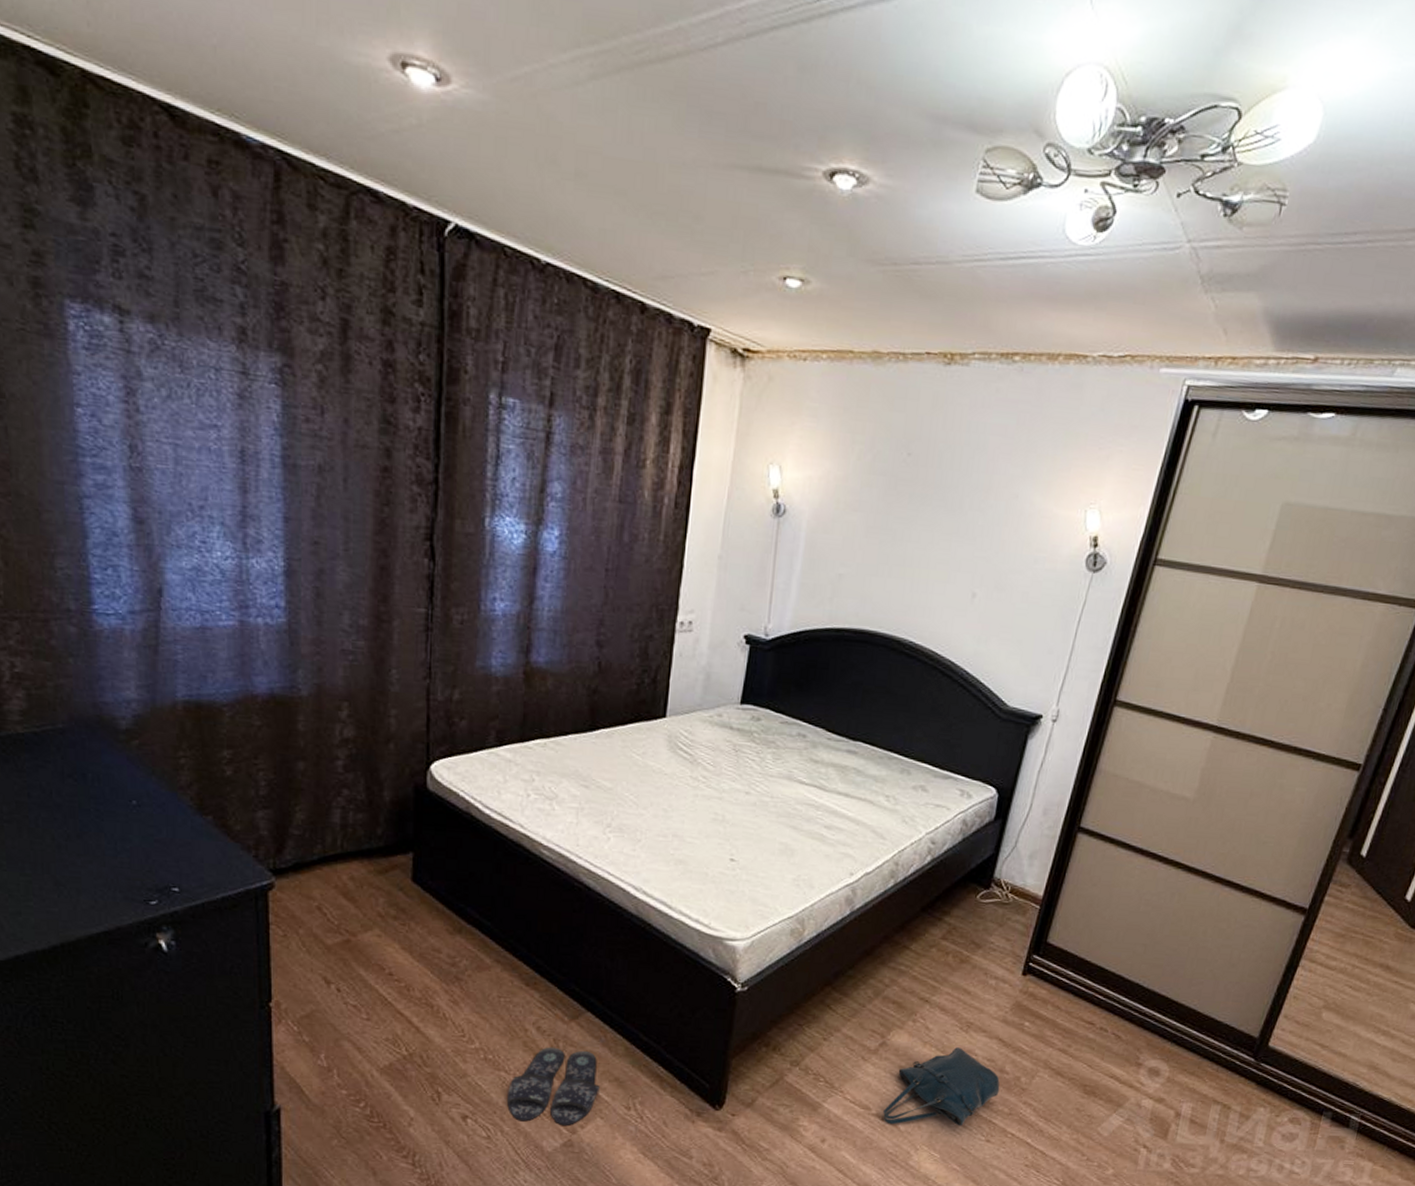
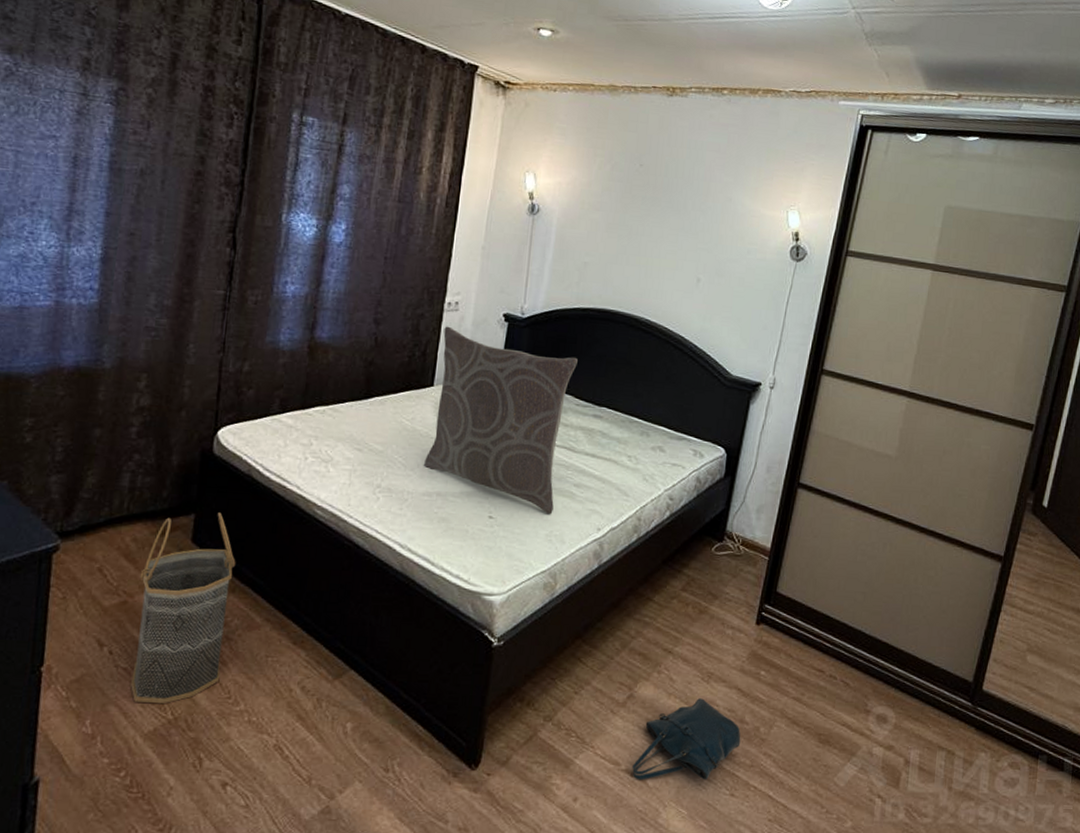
basket: none [361,851,460,1041] -> present [131,512,236,704]
slippers: present [507,1047,600,1126] -> none [267,707,360,792]
pillow: none [658,649,830,858] -> present [424,326,578,515]

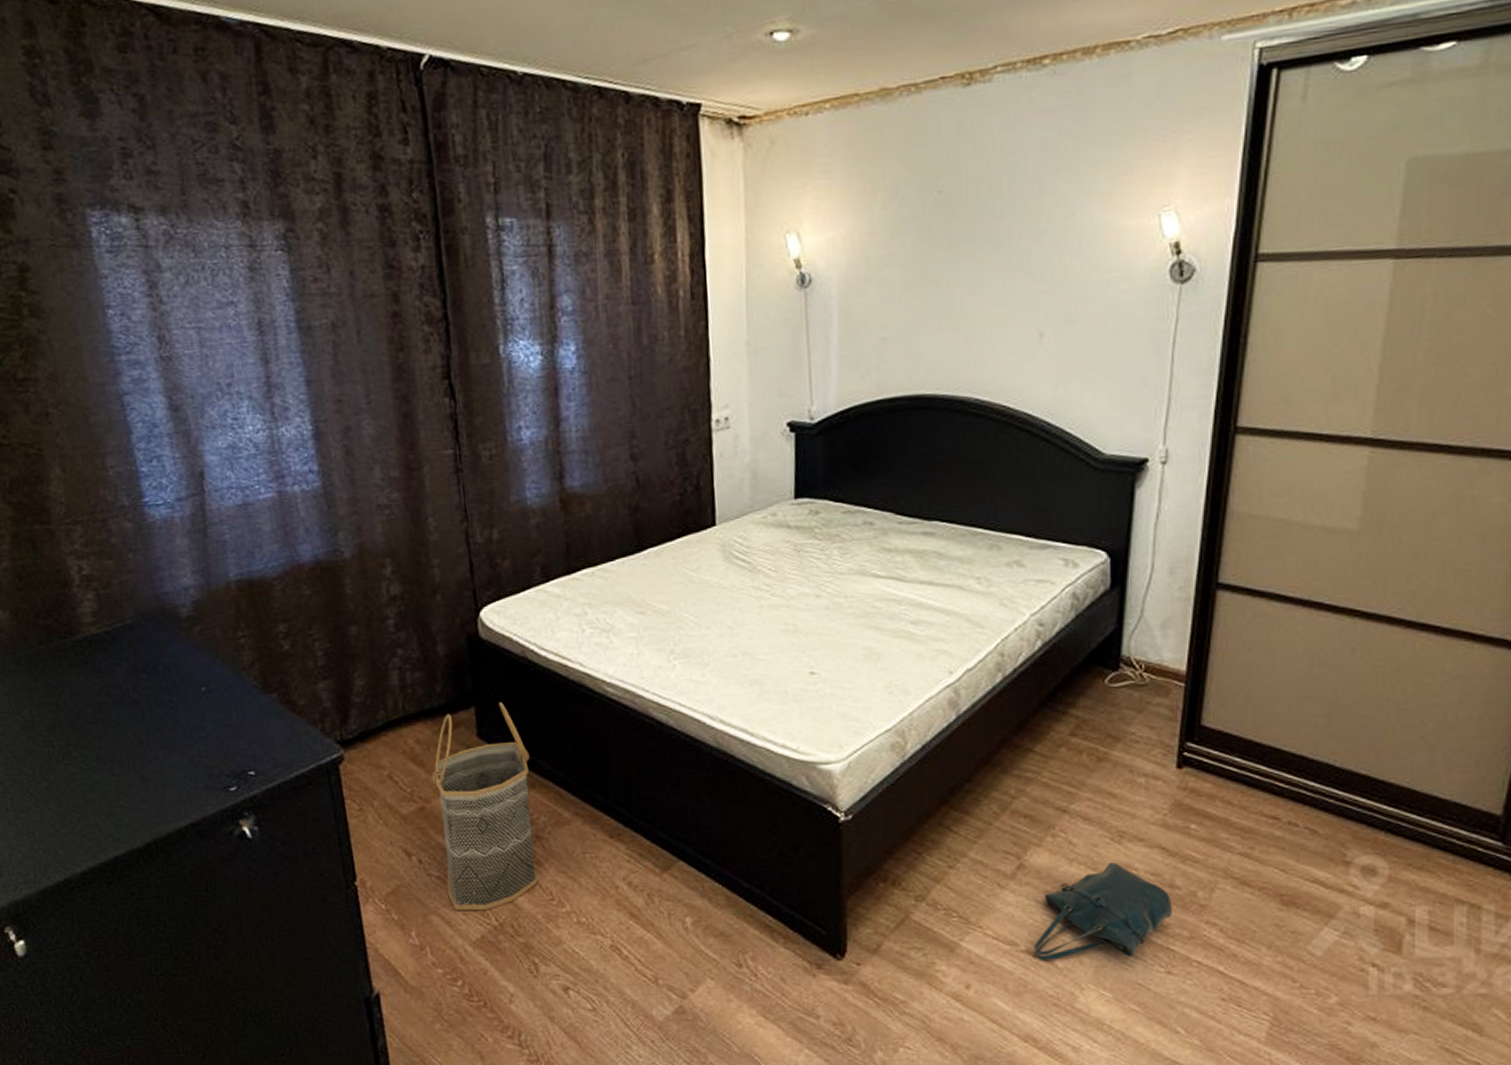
pillow: present [424,326,578,515] -> none [716,449,892,662]

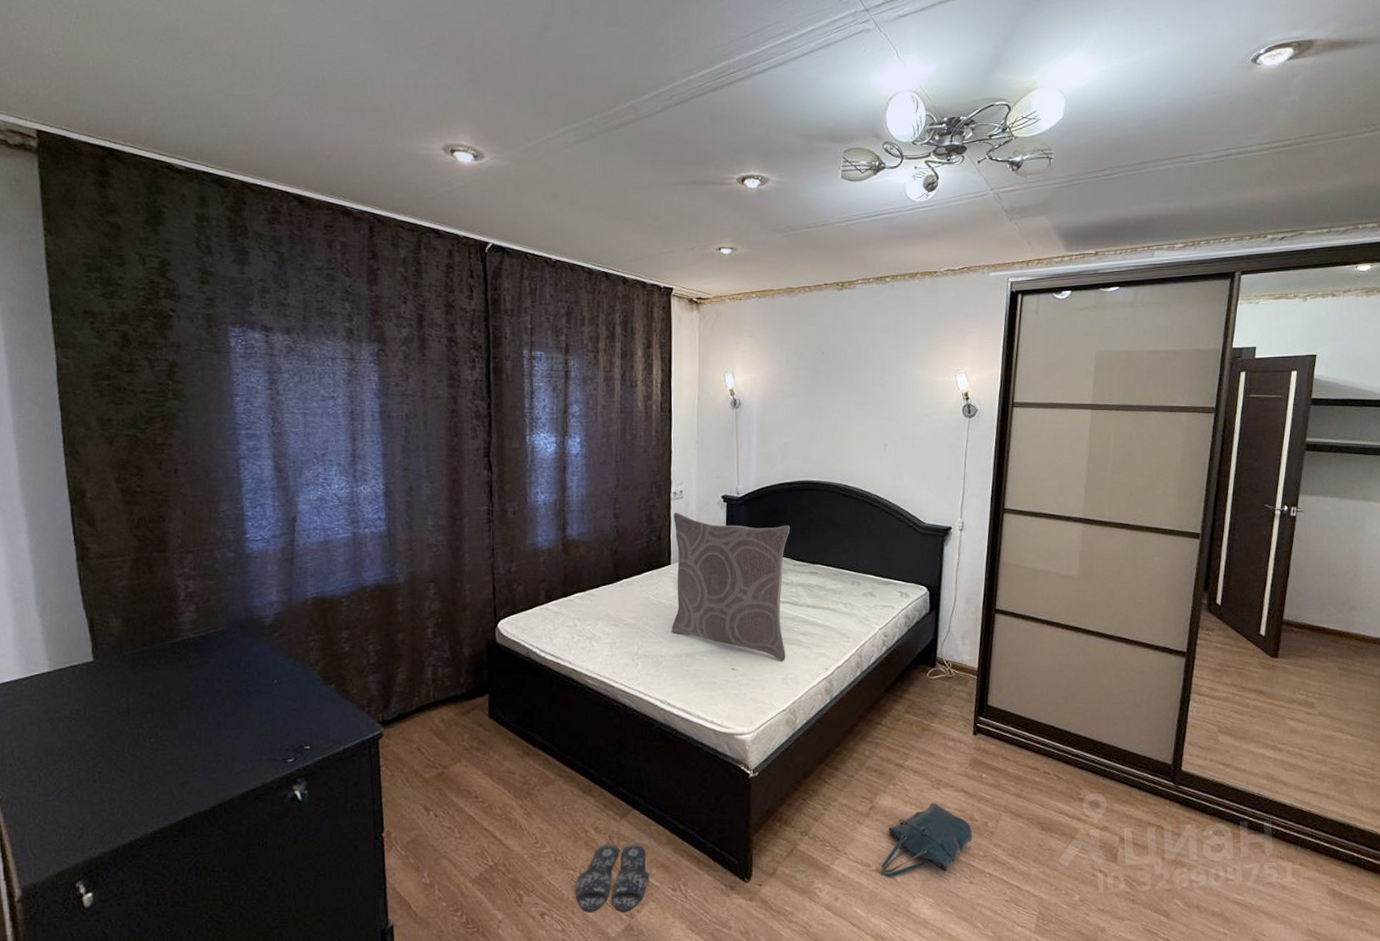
basket: present [431,702,539,911] -> none [451,691,527,854]
slippers: none [607,903,705,991] -> present [576,843,650,913]
pillow: none [716,449,892,662] -> present [671,512,790,661]

